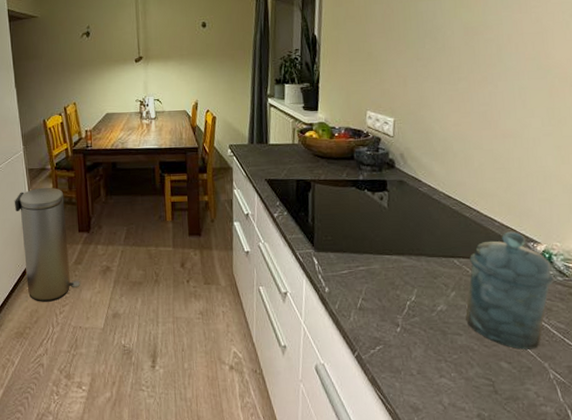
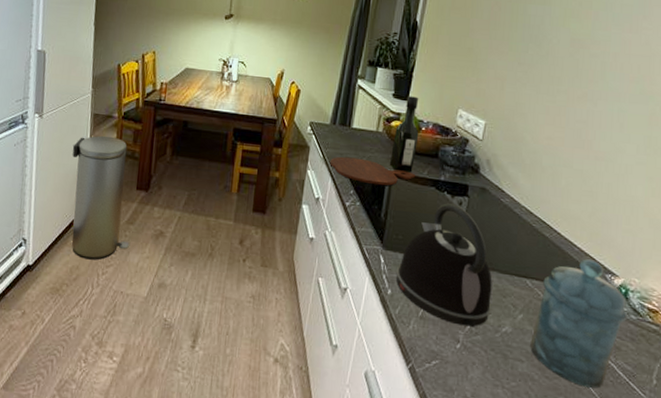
cutting board: none [253,171,336,194] -> present [329,156,416,186]
bottle: none [309,106,333,178] -> present [389,96,419,173]
kettle: none [330,200,425,311] -> present [396,203,492,327]

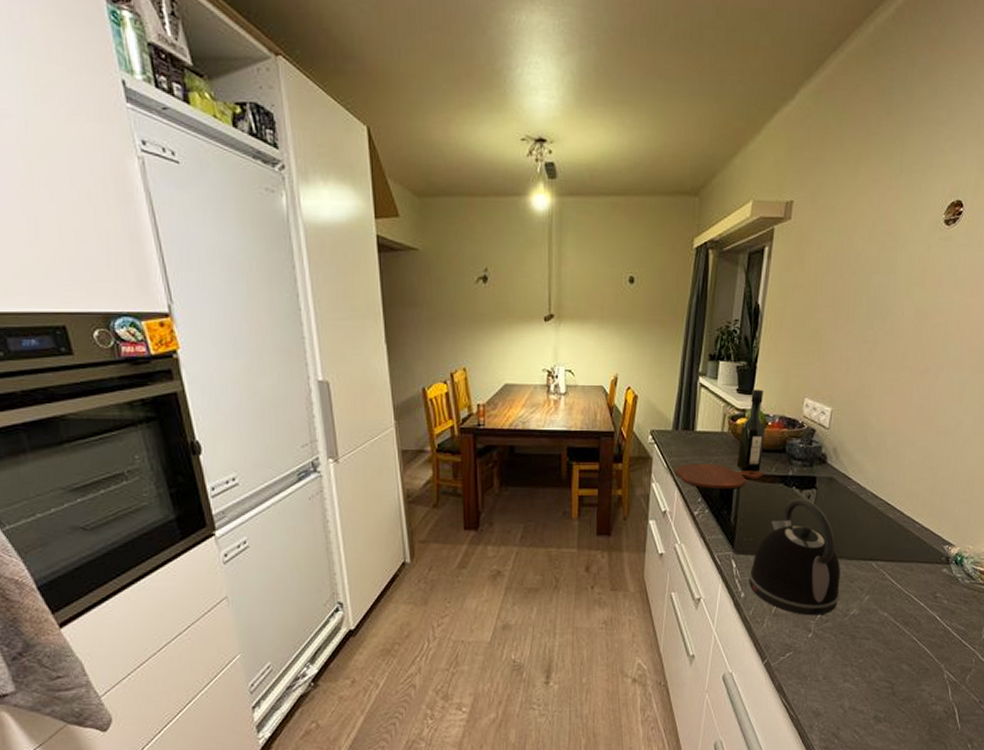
pedal bin: present [71,135,129,260] -> none [383,474,464,613]
canister: present [530,259,627,388] -> none [876,533,962,652]

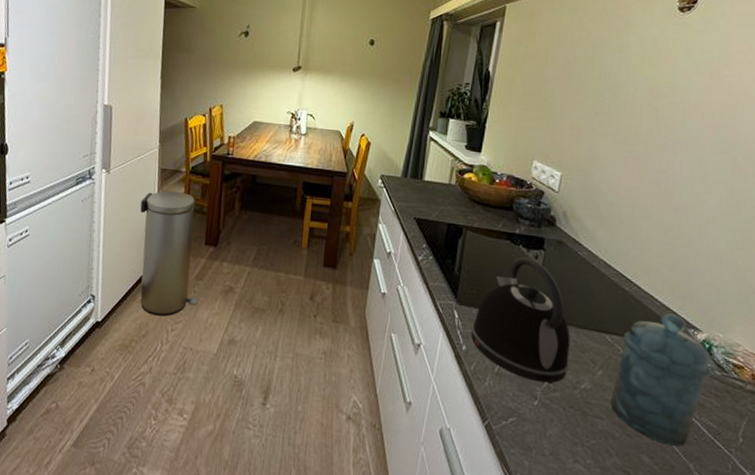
pedal bin: none [383,474,464,613] -> present [140,190,199,317]
cutting board: present [675,463,764,490] -> none [401,209,490,240]
bottle: present [736,389,766,472] -> none [462,147,493,226]
canister: none [876,533,962,652] -> present [610,313,711,447]

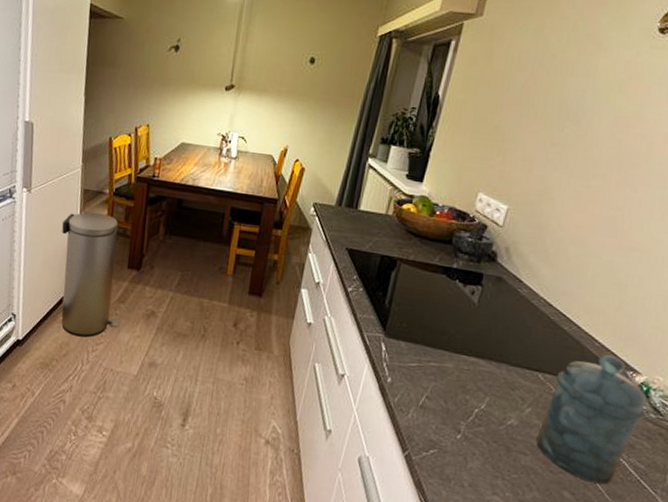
kettle: present [471,257,570,384] -> none [397,292,501,419]

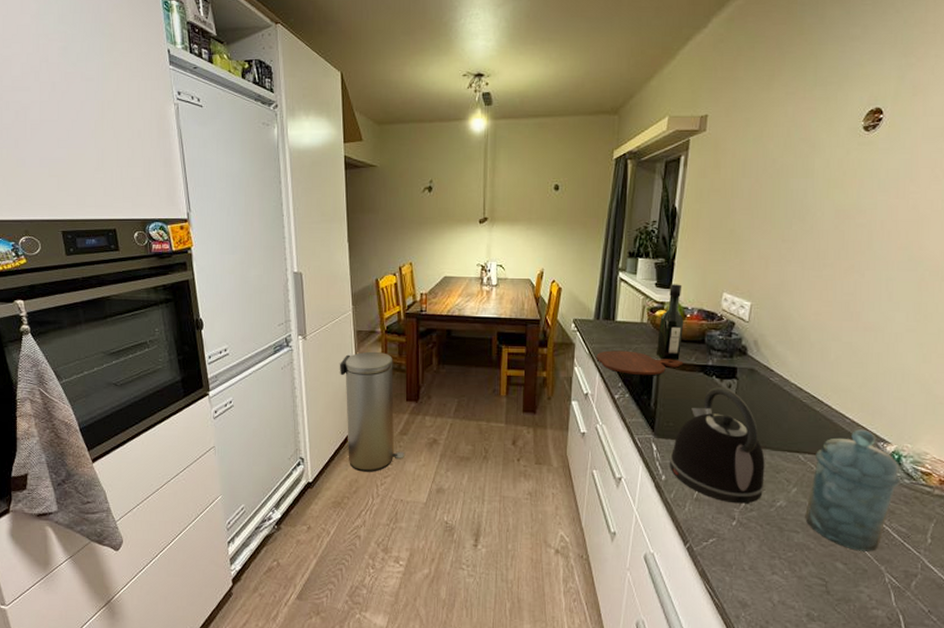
cutting board: none [332,240,426,272] -> present [596,350,683,376]
bottle: none [397,177,436,259] -> present [656,284,684,360]
kettle: none [397,292,501,419] -> present [669,387,766,504]

